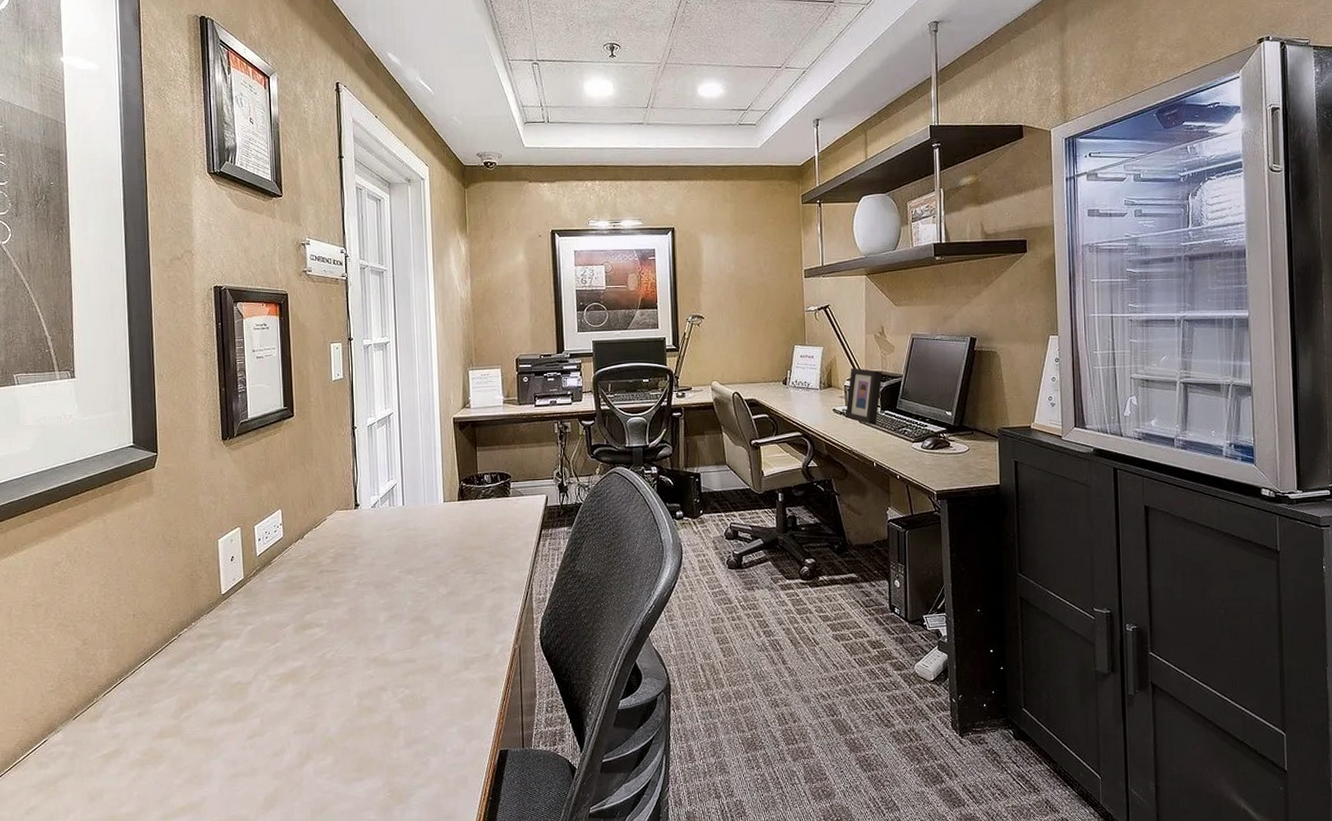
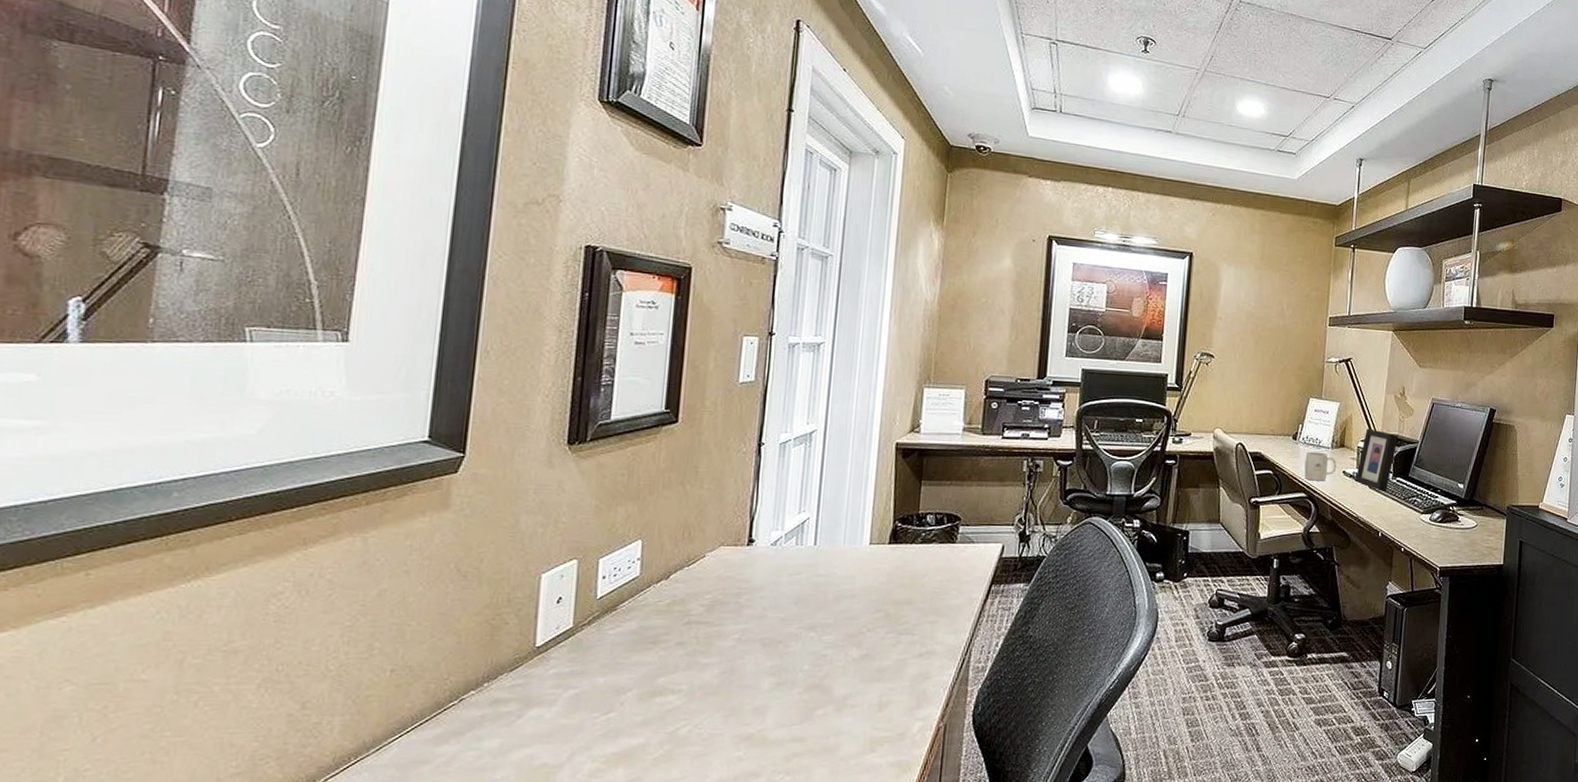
mug: none [796,393,827,421] -> present [1304,451,1337,481]

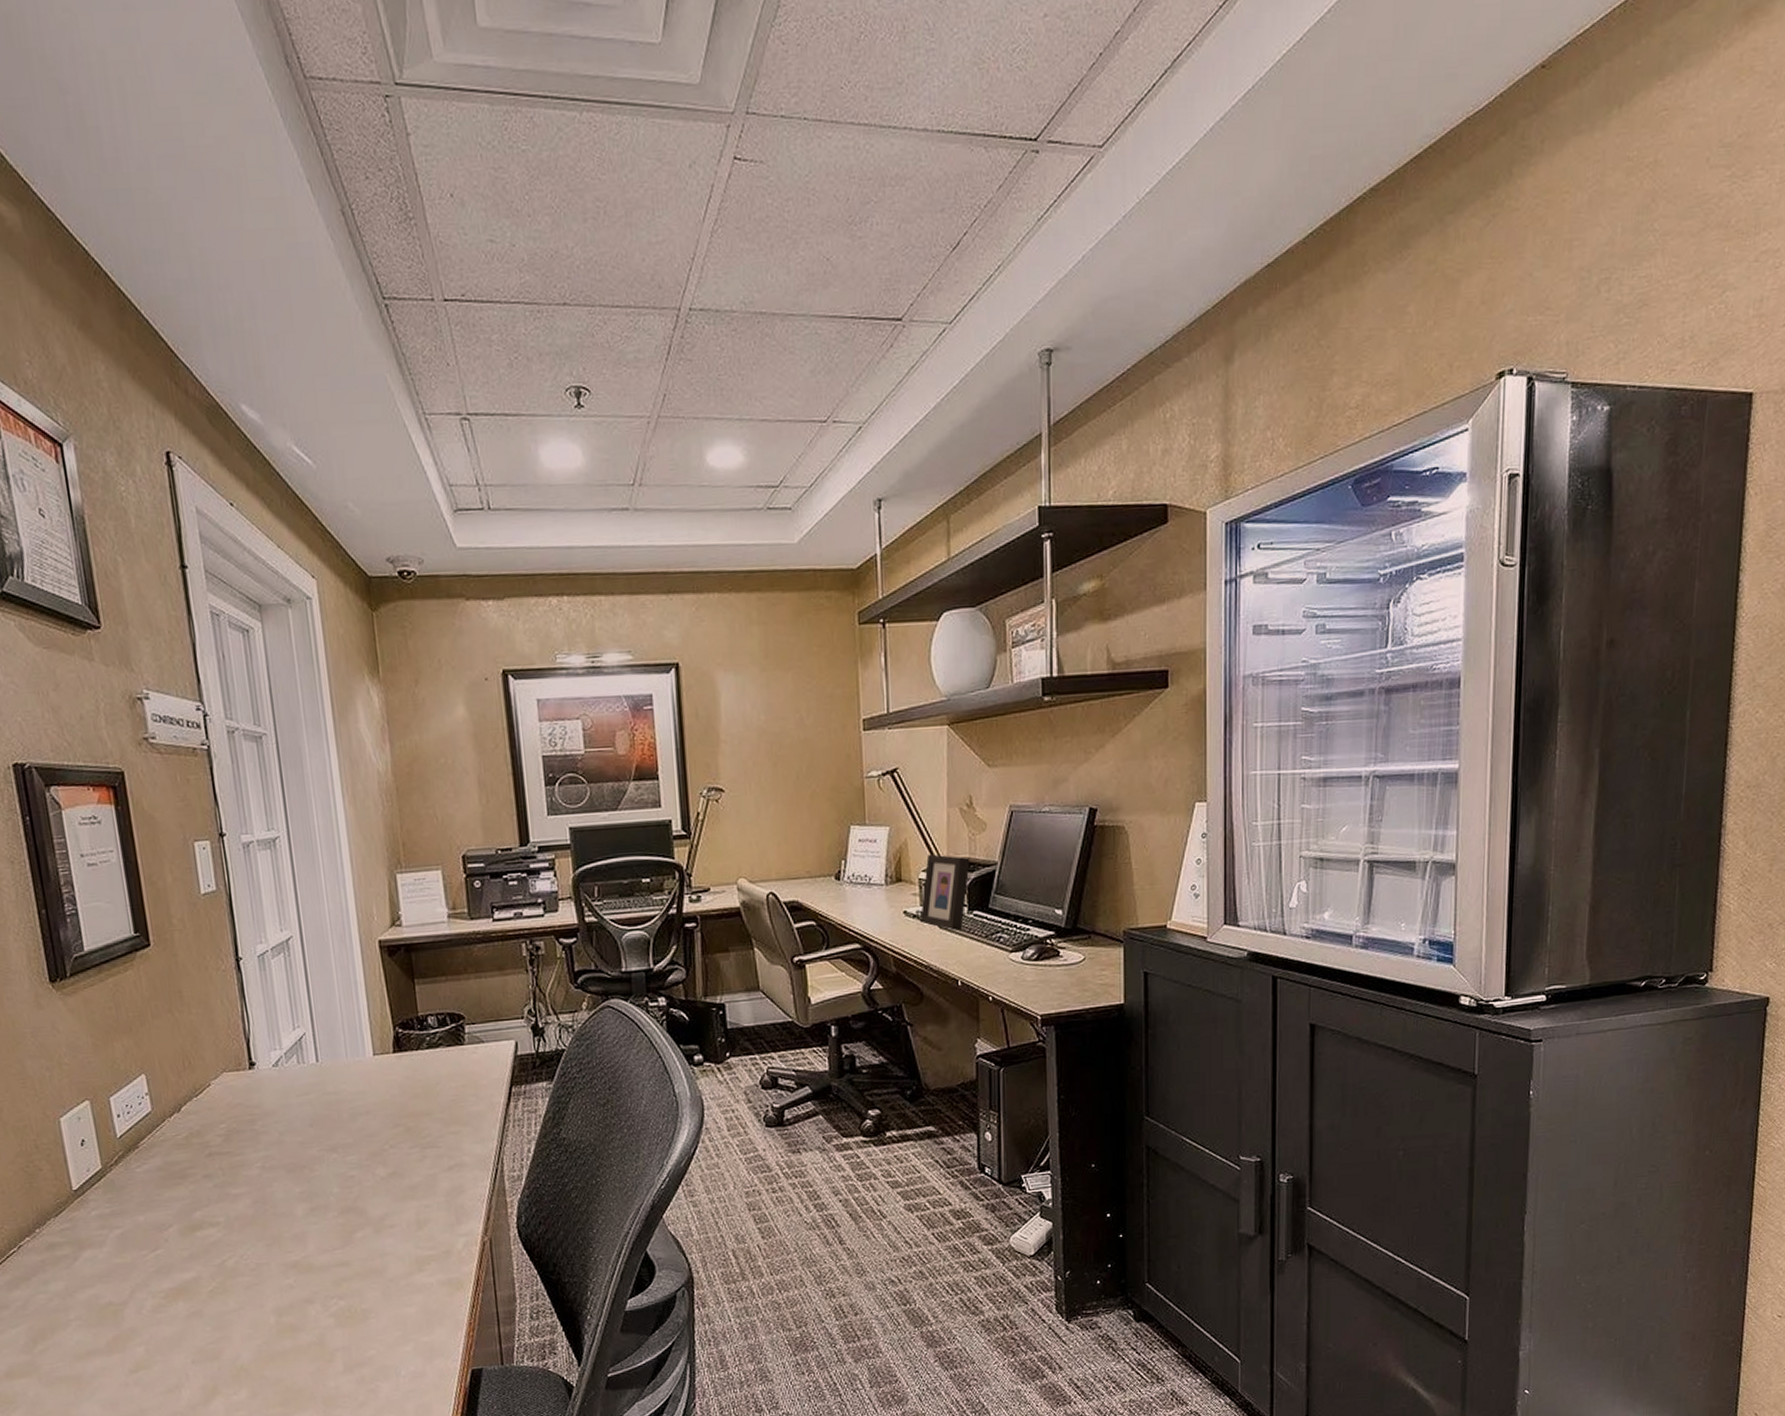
mug: present [1304,451,1337,481] -> none [854,891,895,928]

